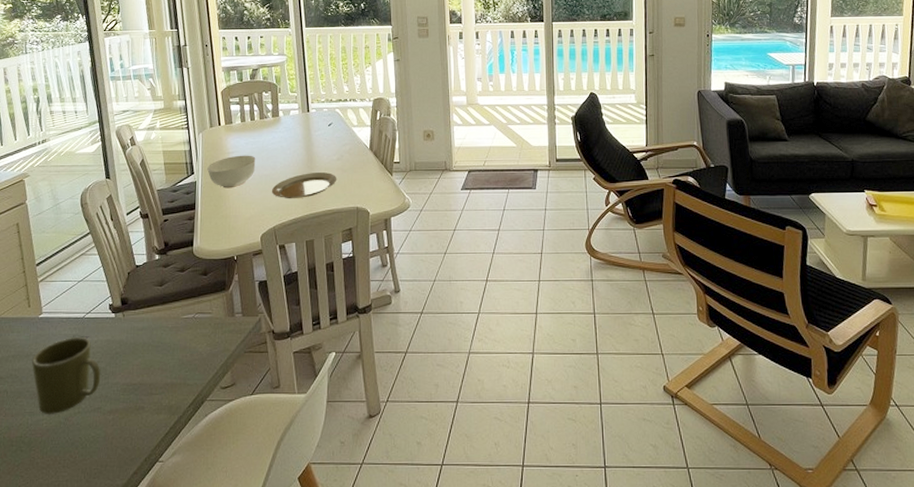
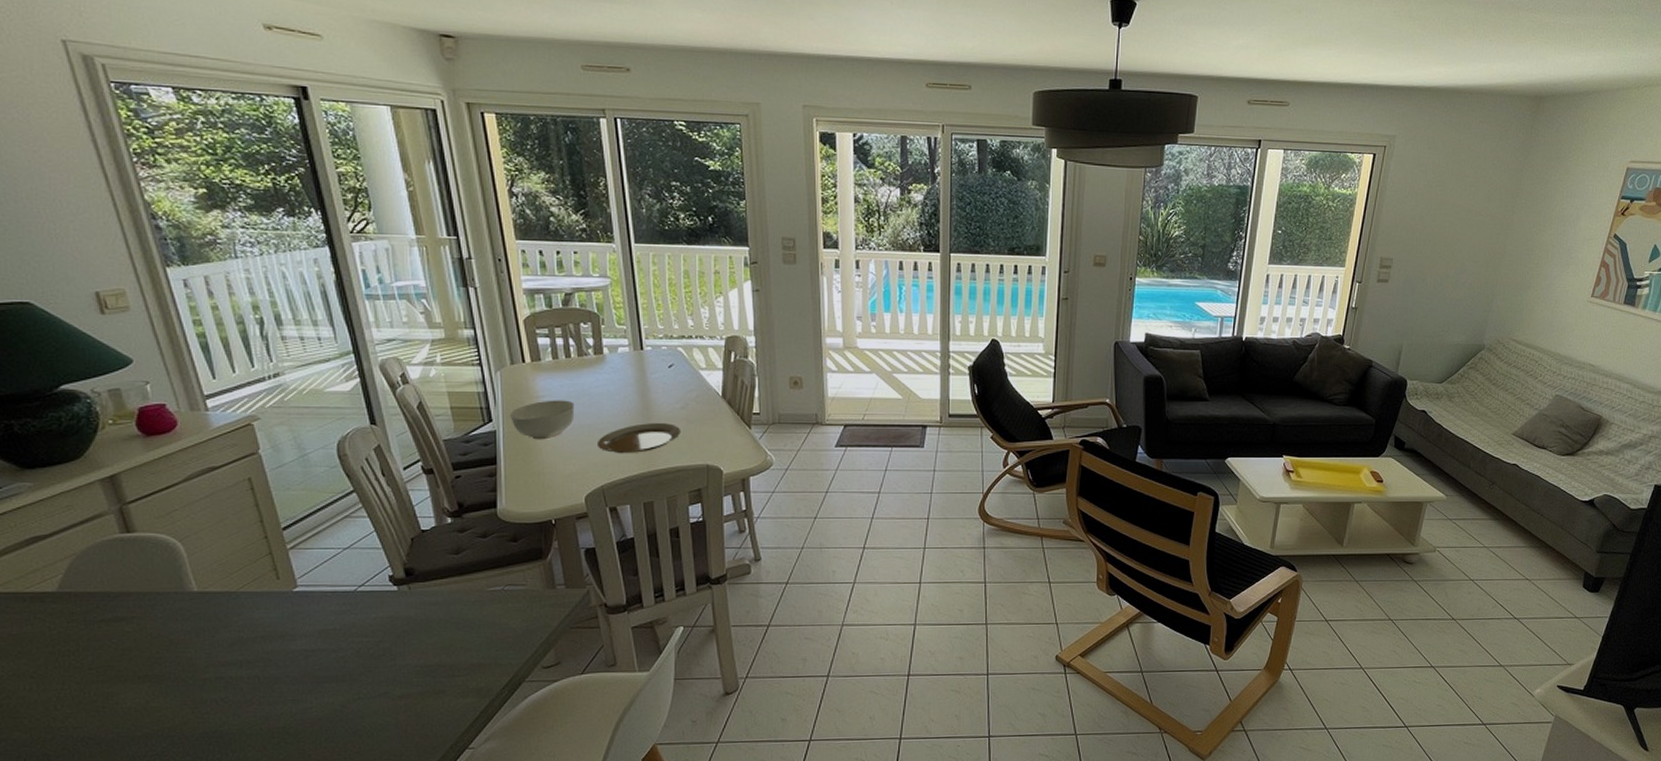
mug: present [31,337,101,415] -> none [288,614,385,703]

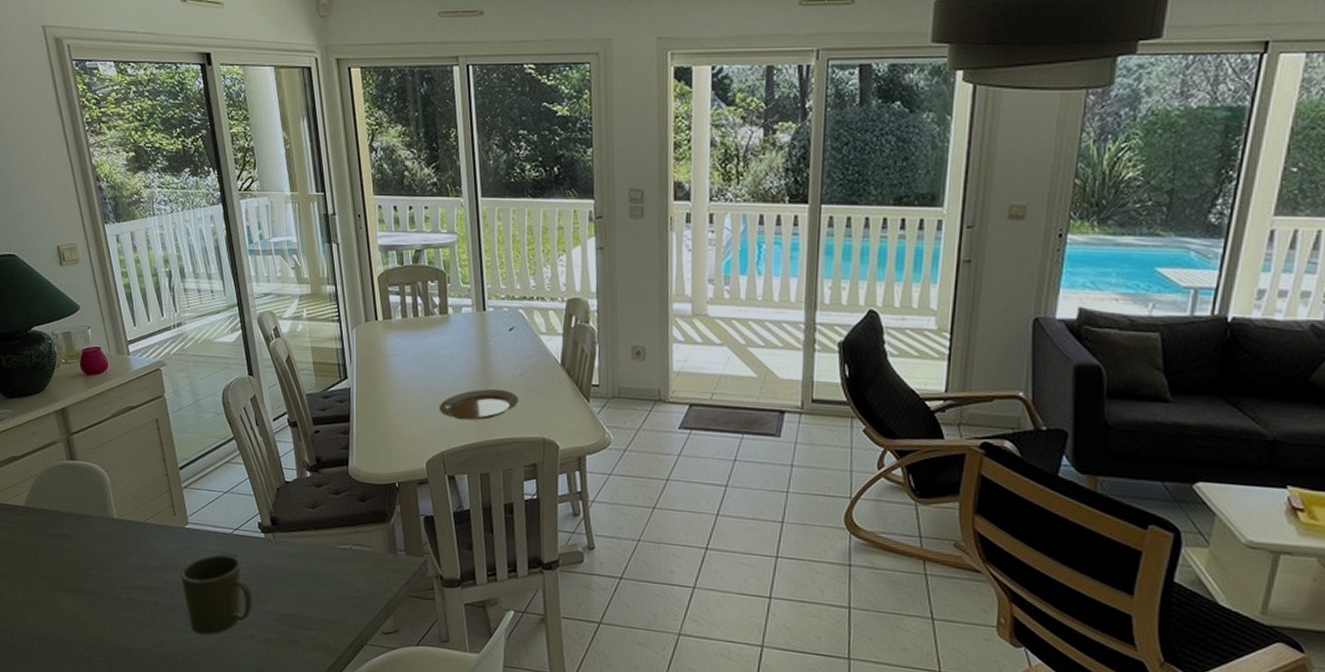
mug: none [288,614,385,703] -> present [180,554,253,636]
bowl: present [510,400,575,440] -> none [363,359,420,400]

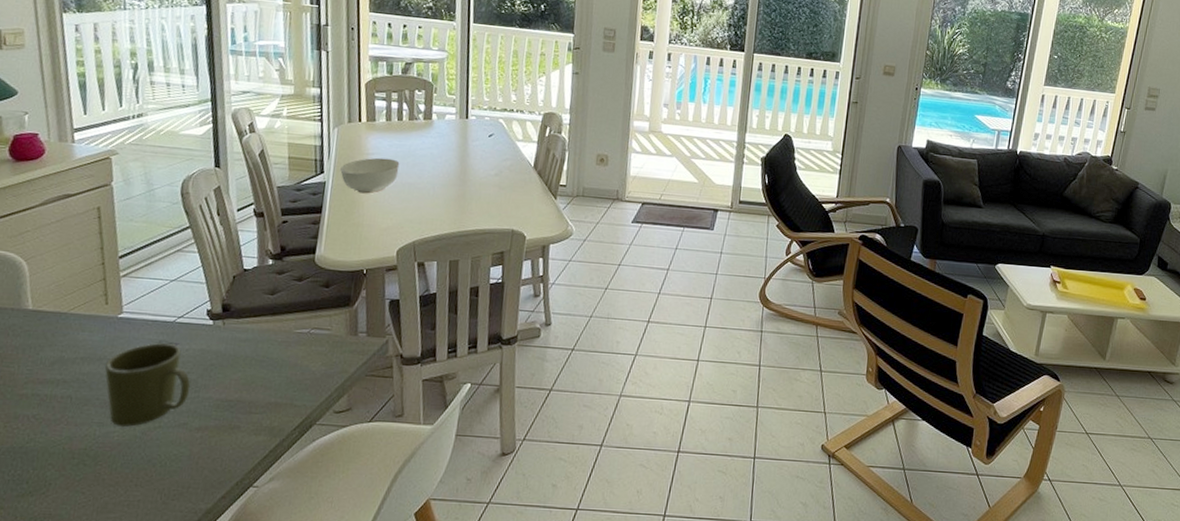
bowl: none [363,359,420,400] -> present [340,157,400,194]
plate: present [438,389,520,421] -> none [414,186,493,214]

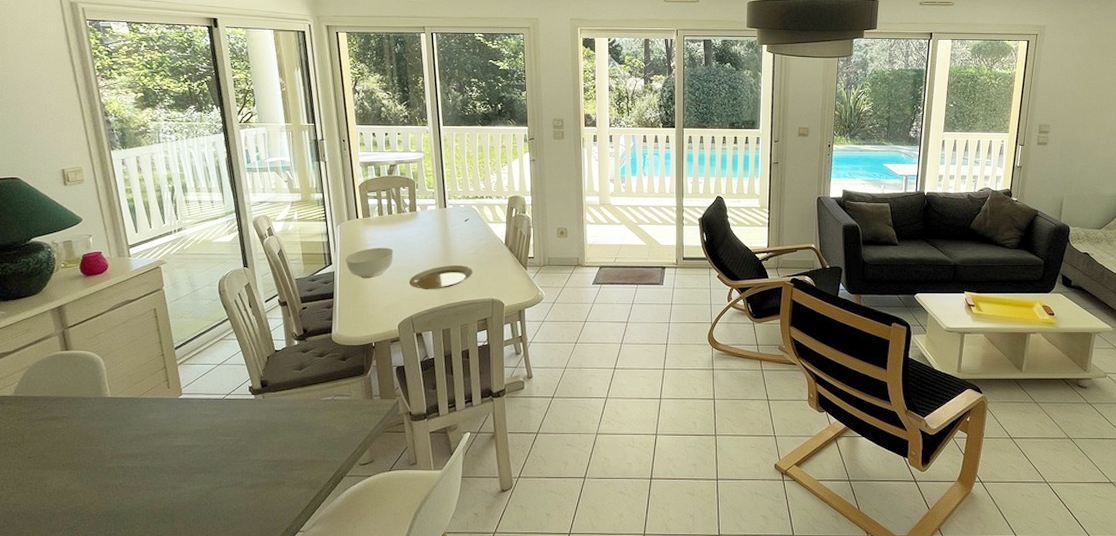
mug: present [104,343,190,428] -> none [172,417,242,489]
plate: none [414,186,493,214] -> present [408,265,473,290]

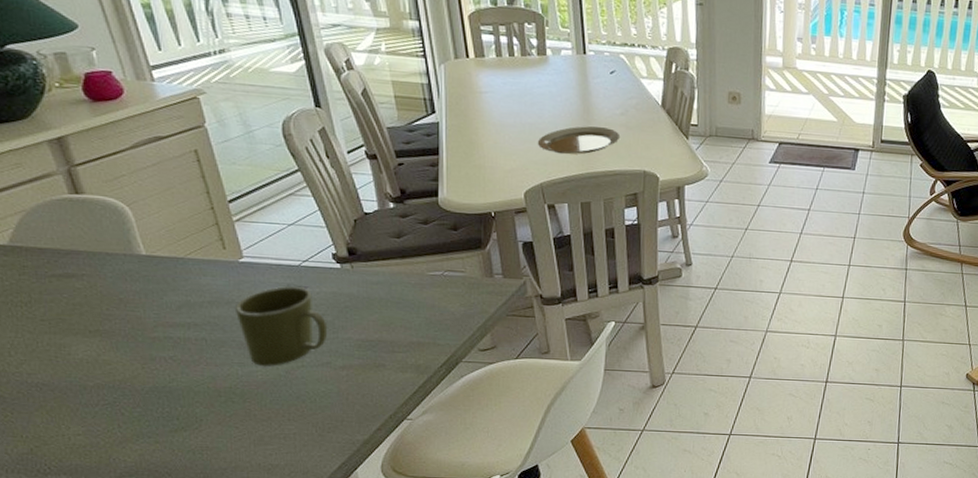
mug: none [172,417,242,489] -> present [234,286,328,367]
bowl: present [345,247,393,279] -> none [453,96,517,135]

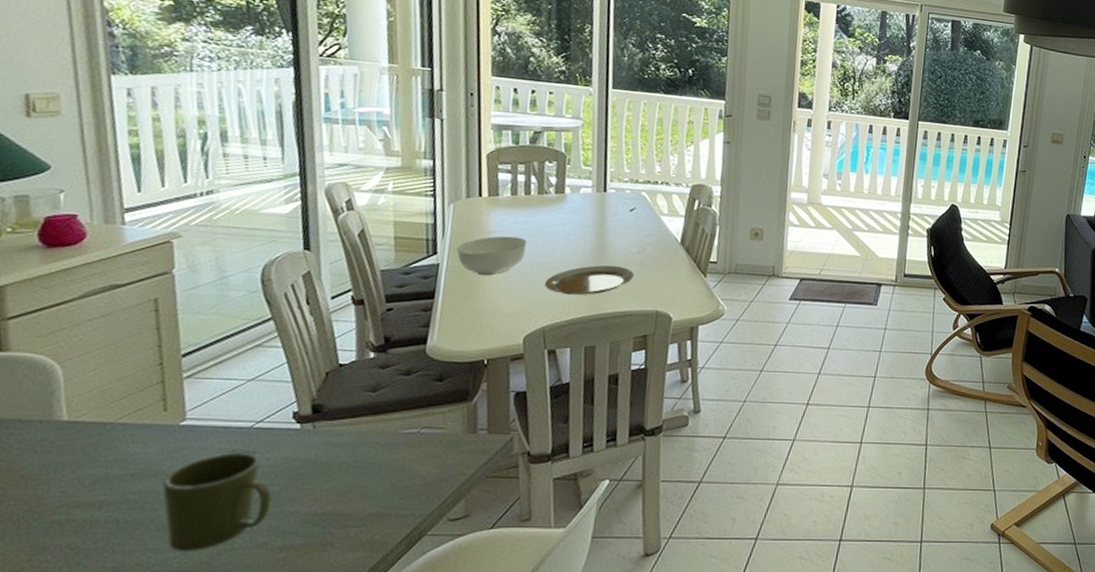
bowl: none [453,96,517,135] -> present [457,236,527,276]

